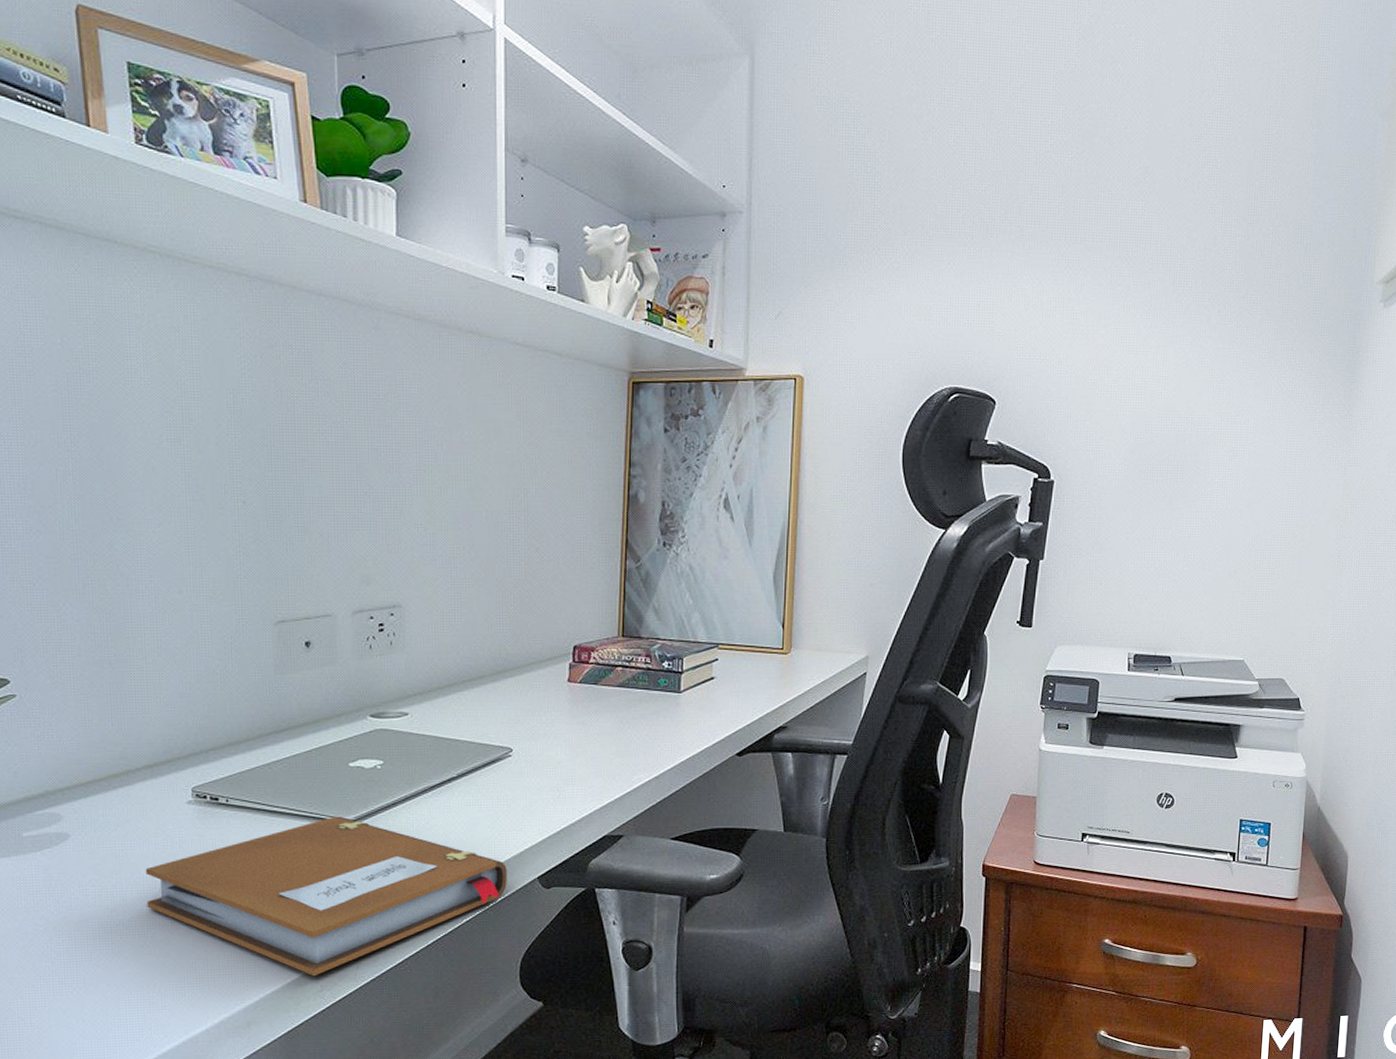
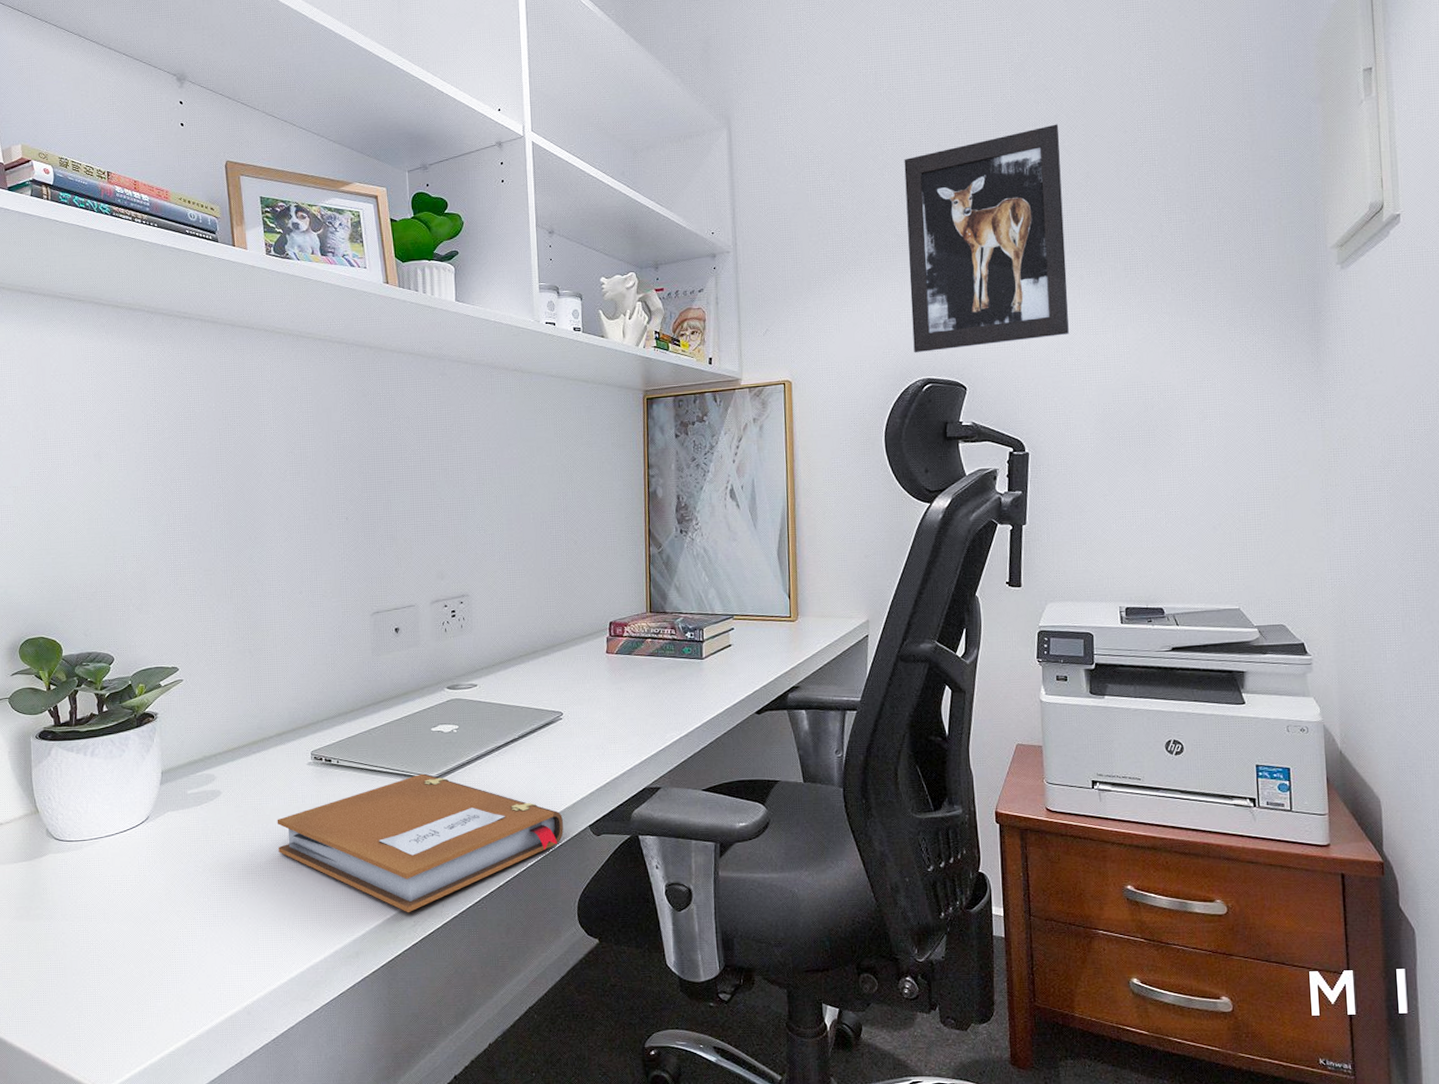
wall art: none [943,105,1123,357] -> present [904,124,1069,353]

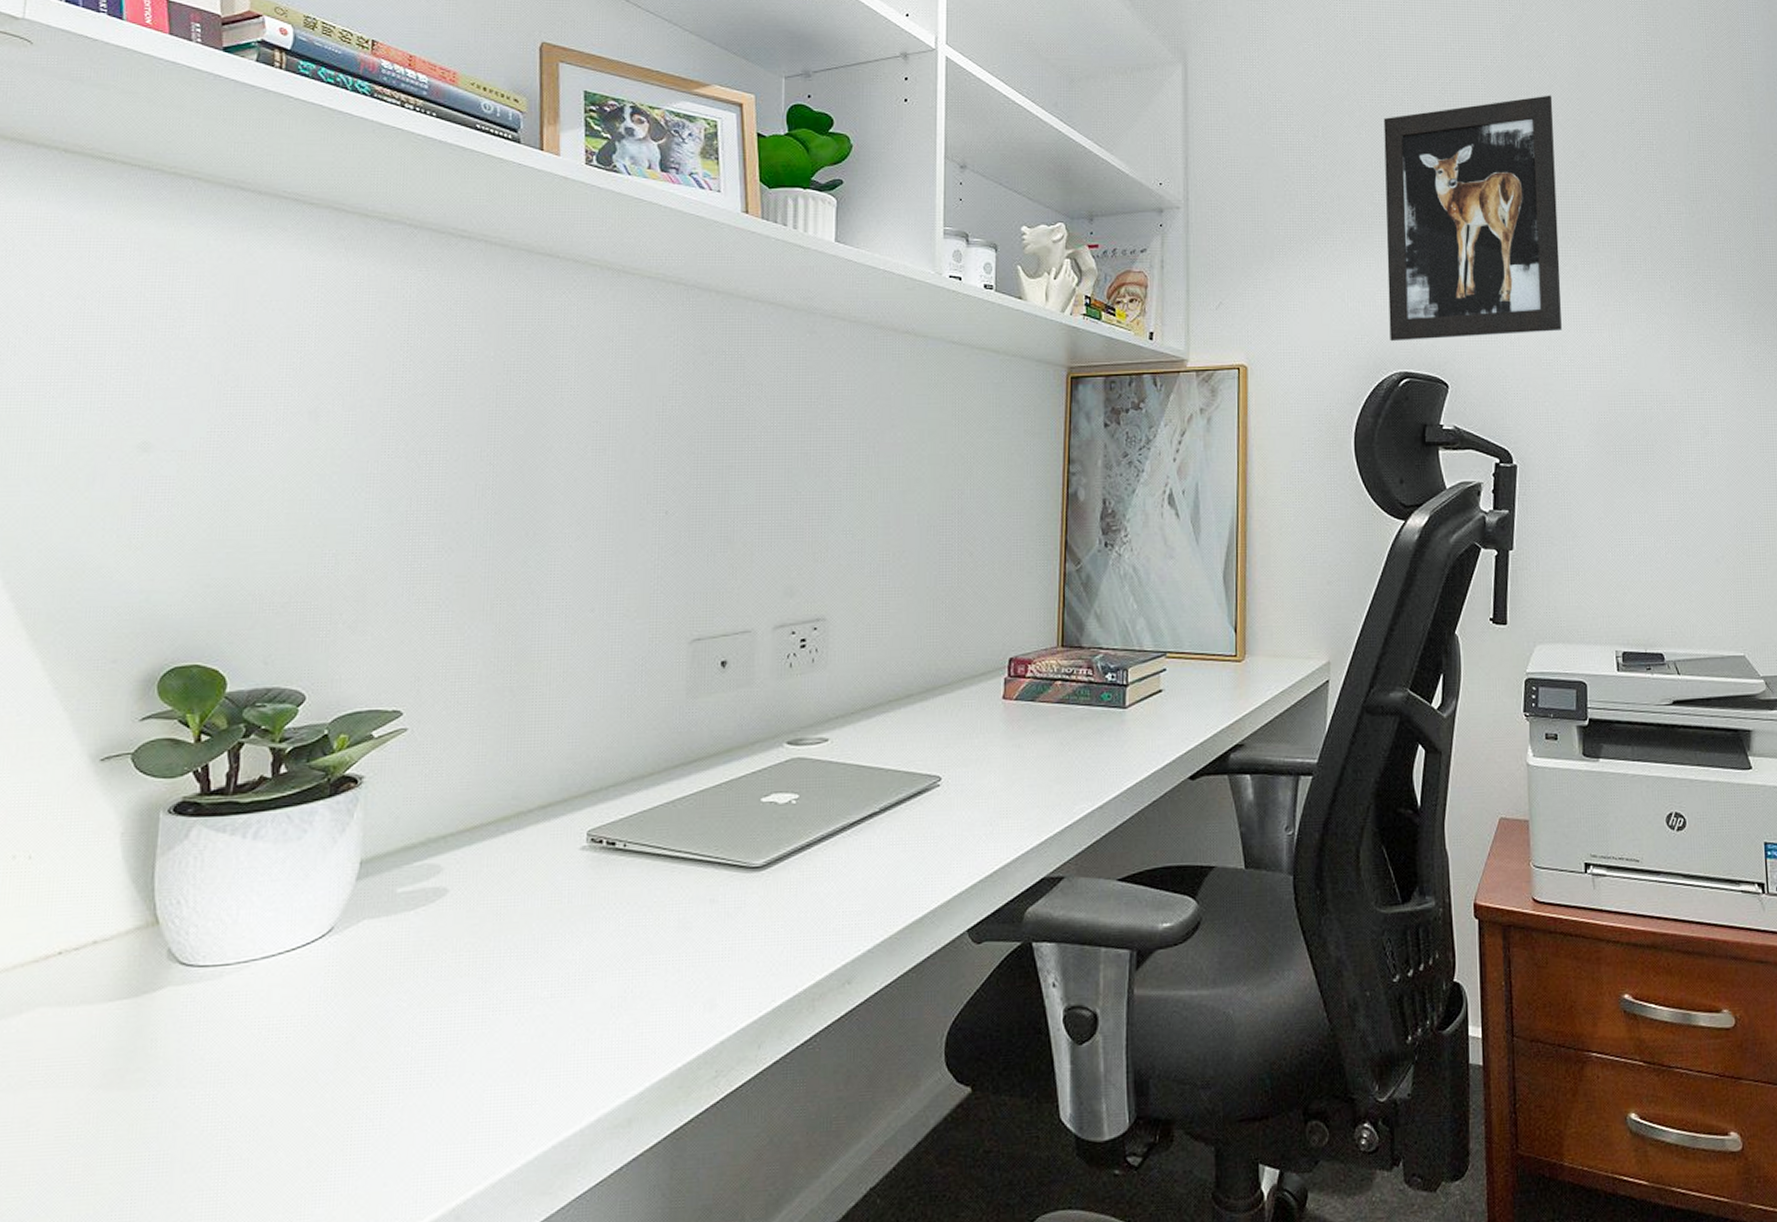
notebook: present [277,773,564,913] -> none [526,860,932,1060]

